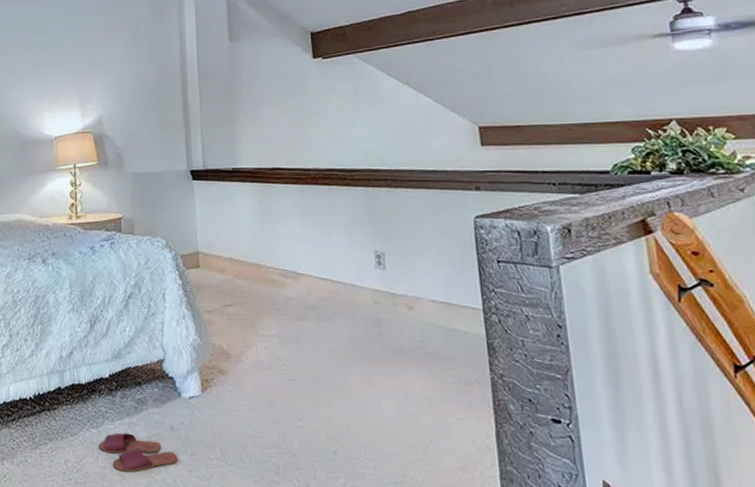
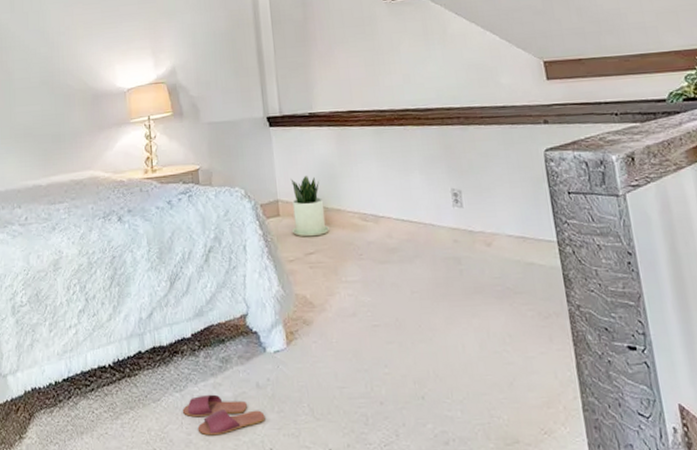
planter: none [210,229,248,289] -> present [290,175,329,237]

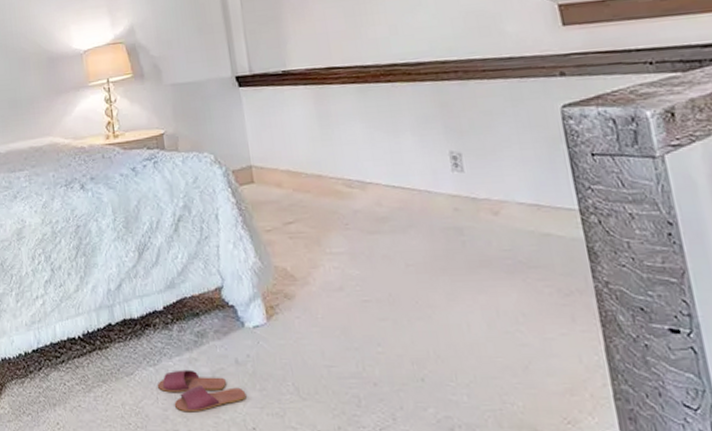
planter: present [290,175,329,237] -> none [264,139,310,206]

